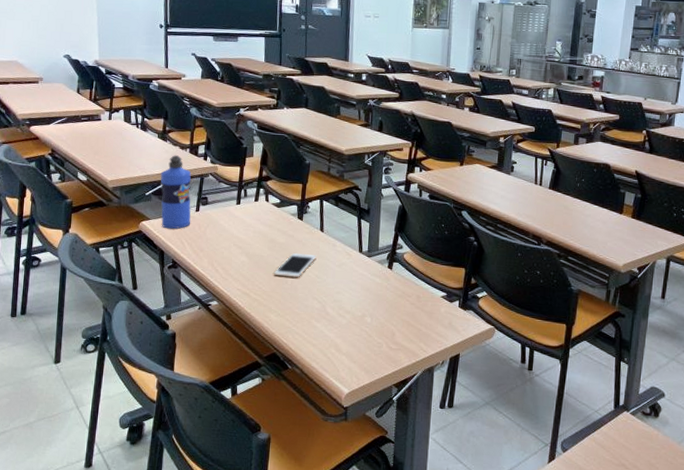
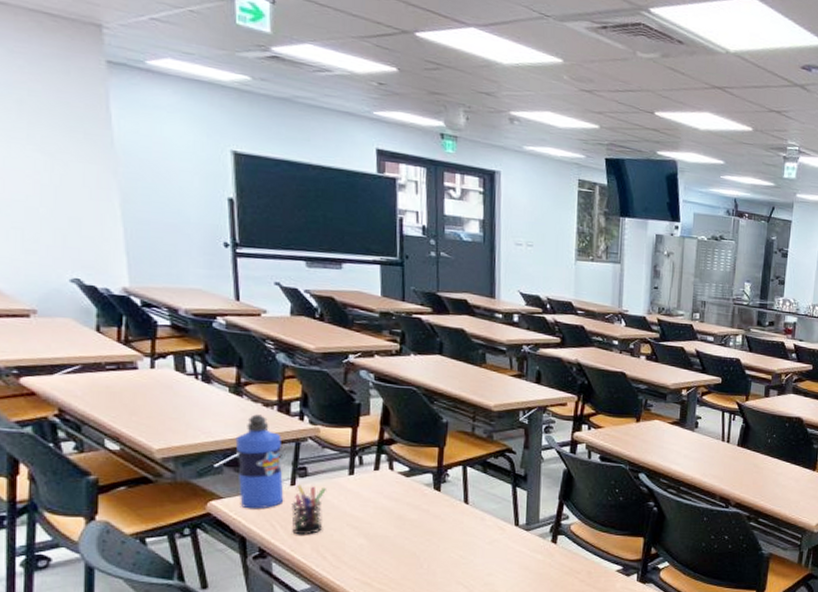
pen holder: none [195,211,220,252] -> present [291,484,326,535]
cell phone: present [273,253,317,278] -> none [403,531,460,560]

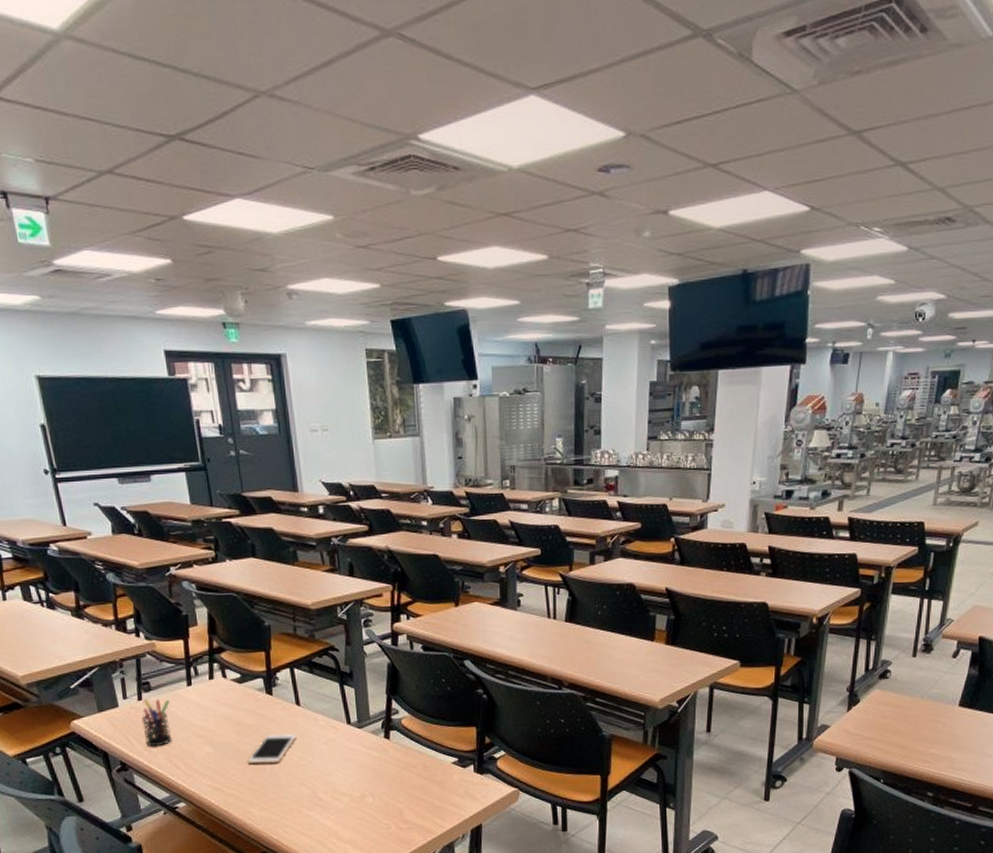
water bottle: present [235,414,284,509] -> none [84,635,135,726]
cell phone: none [403,531,460,560] -> present [247,734,297,765]

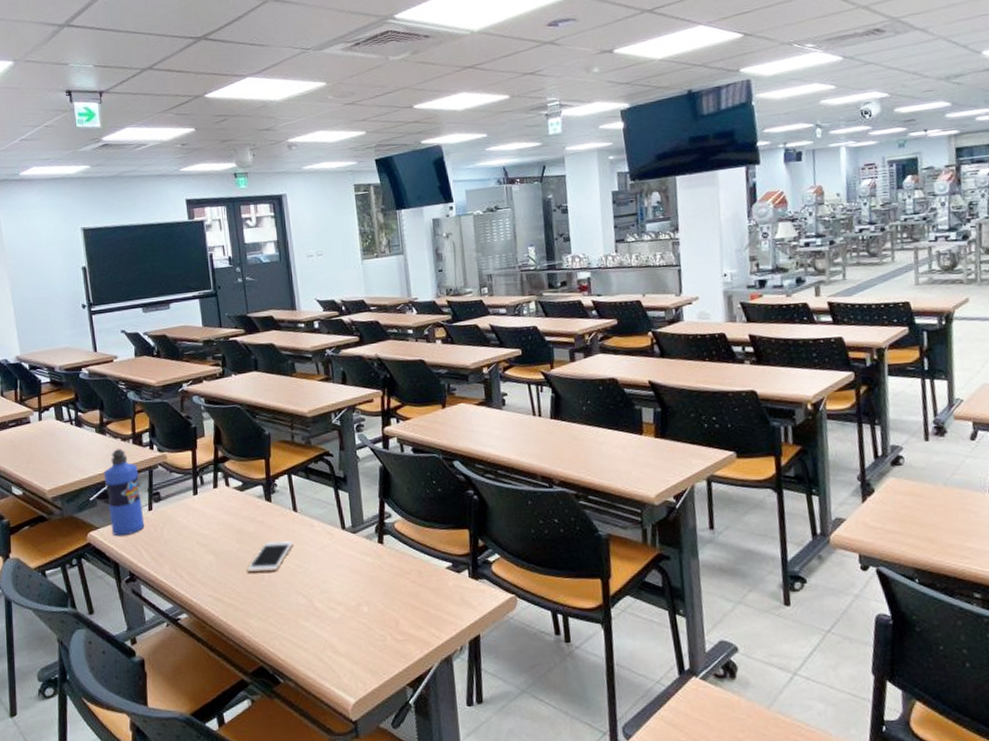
water bottle: none [84,635,135,726] -> present [103,449,145,536]
pen holder: present [142,699,172,747] -> none [151,509,178,557]

